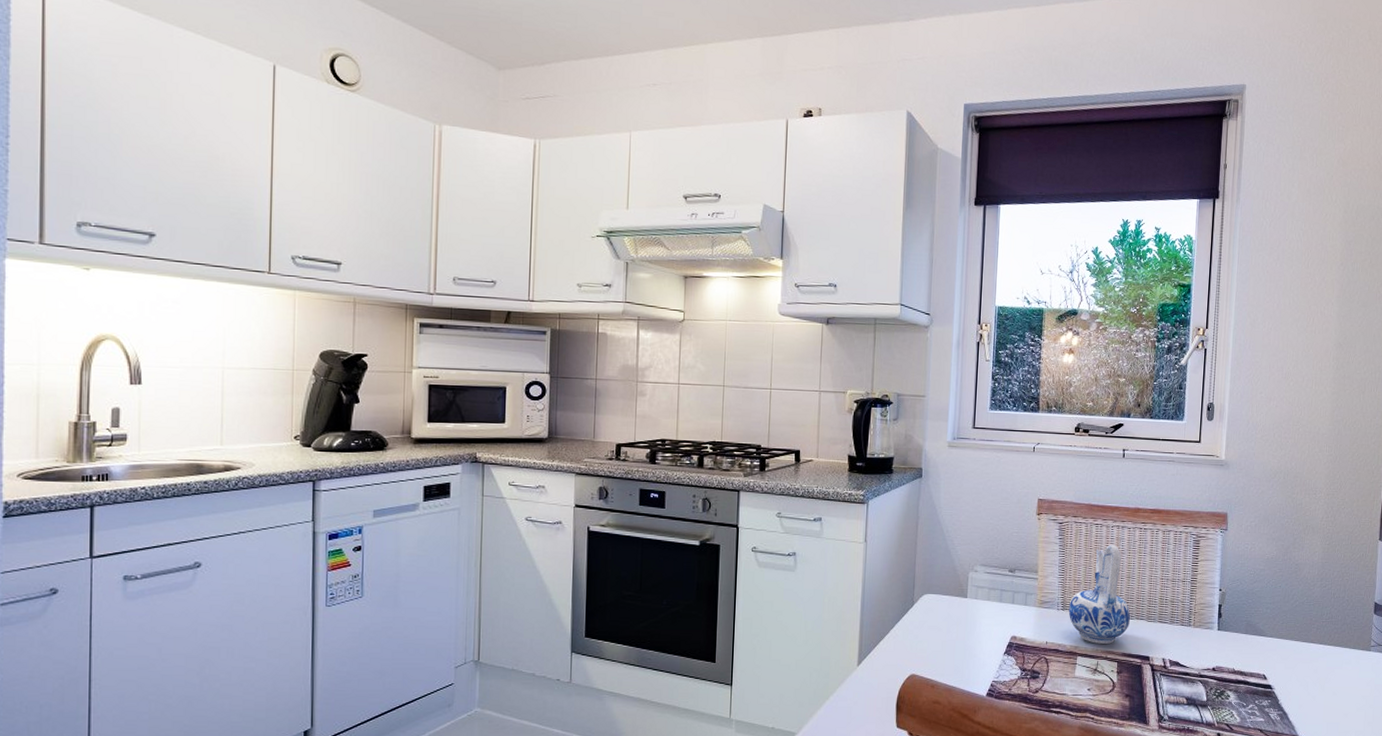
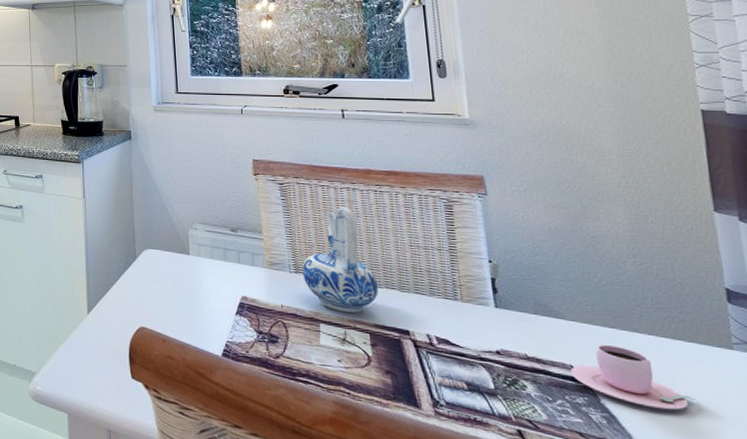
teacup: none [1262,656,1340,704] -> present [570,345,695,411]

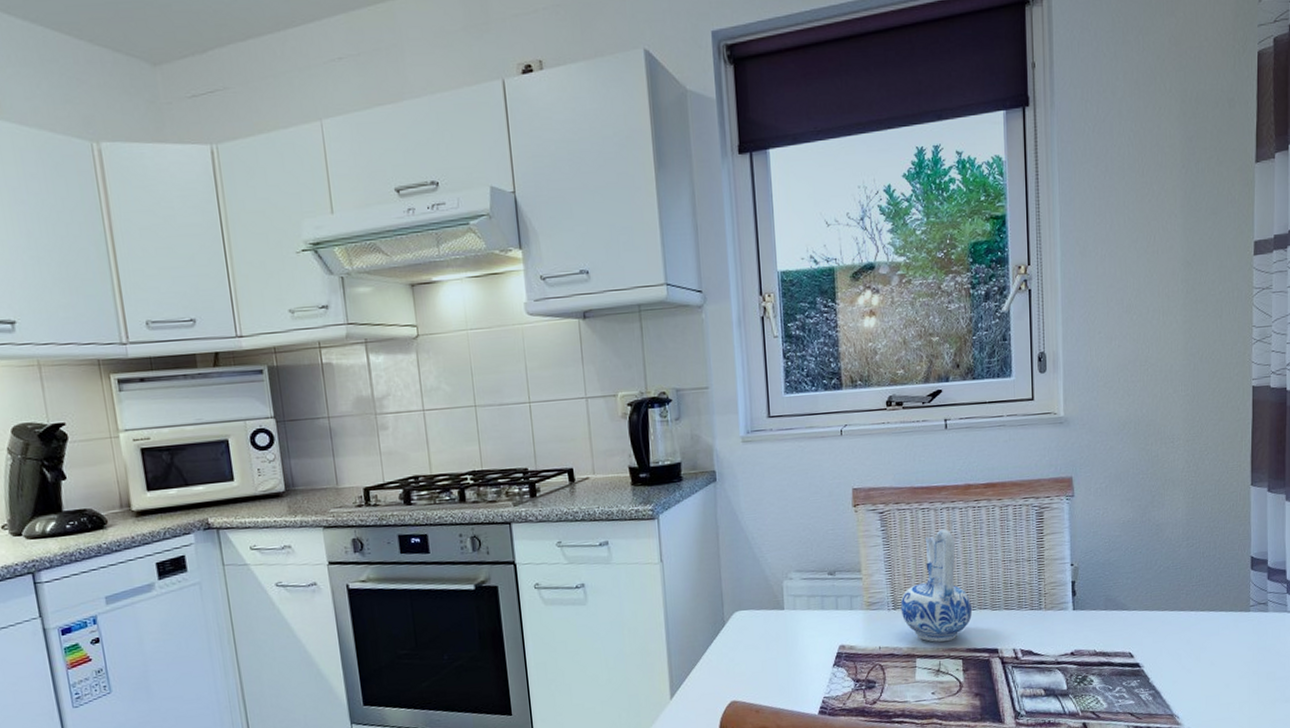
teacup: present [570,345,695,411] -> none [1128,626,1218,678]

